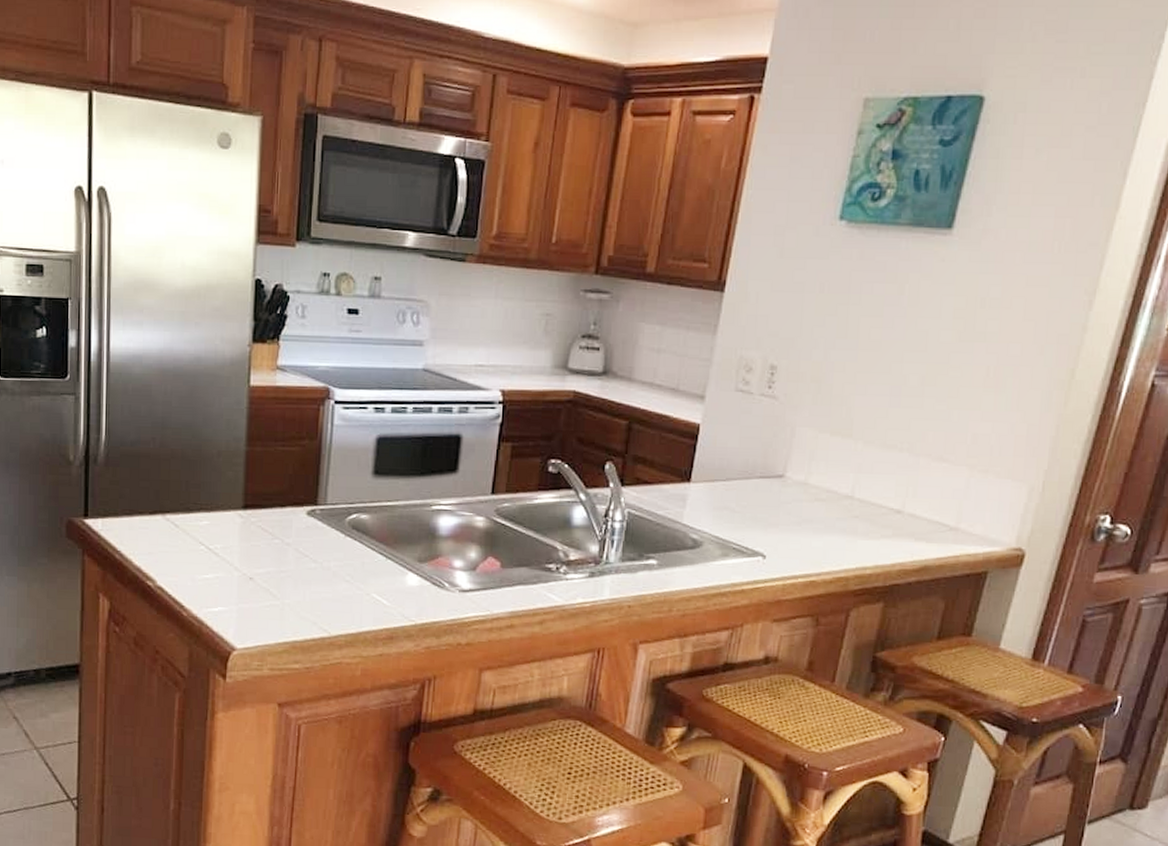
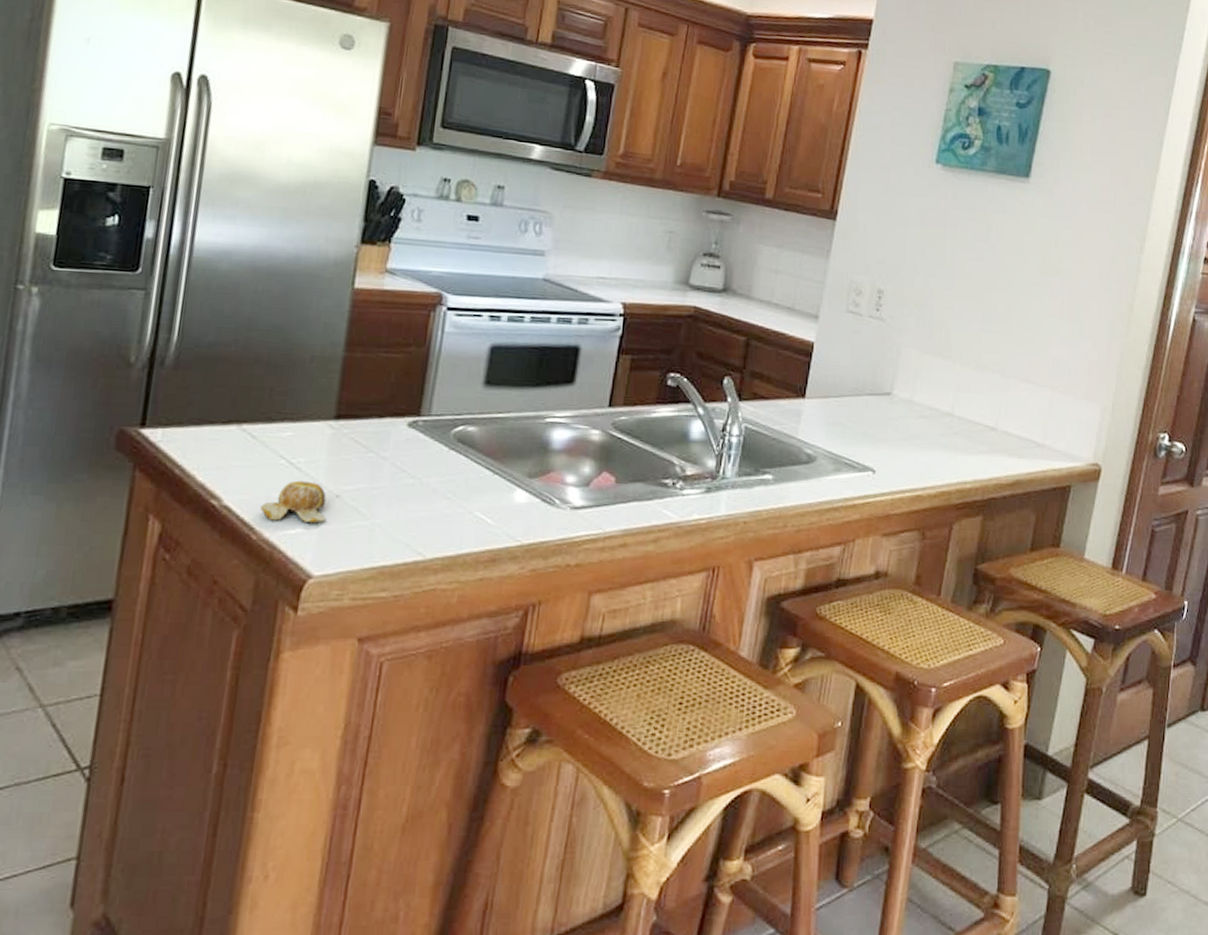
fruit: none [188,564,243,602] -> present [260,480,327,522]

